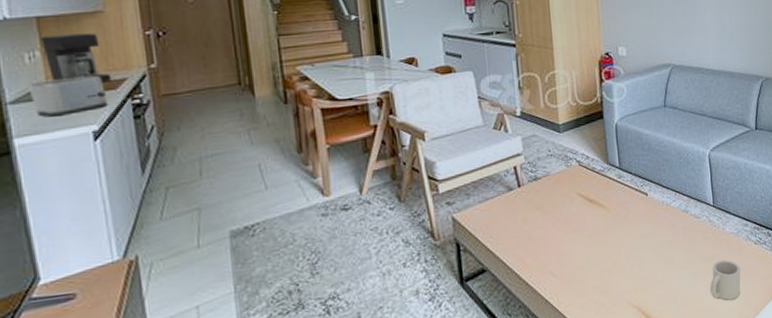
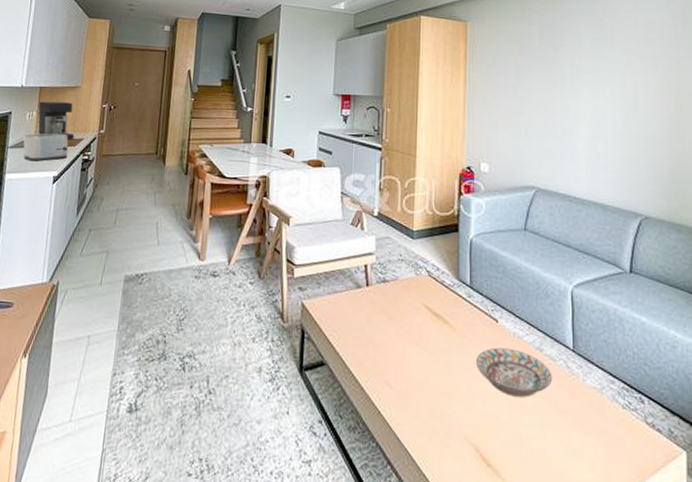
decorative bowl: none [631,216,698,257] -> present [476,347,553,397]
mug: present [710,260,741,301] -> none [563,417,603,470]

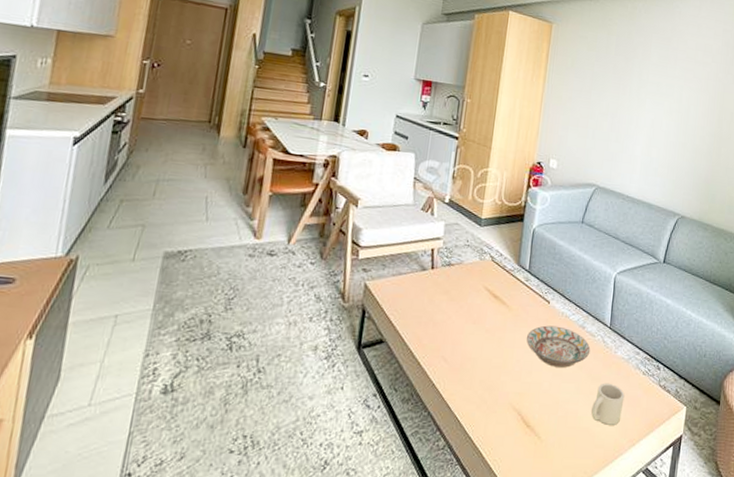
toaster: present [23,133,69,161] -> none [31,84,96,119]
coffee maker: present [38,101,74,140] -> none [53,47,104,97]
mug: none [563,417,603,470] -> present [591,383,625,425]

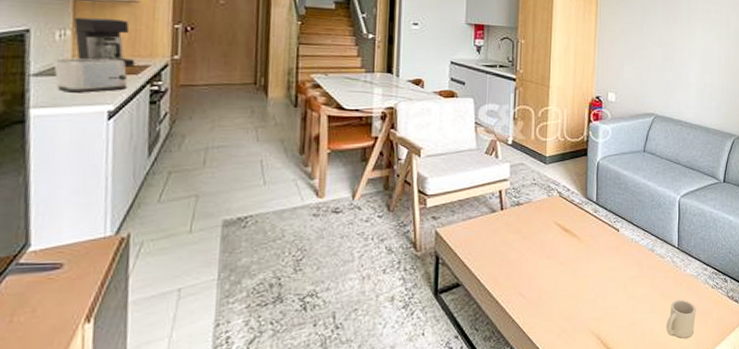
toaster: none [31,84,96,119] -> present [53,57,128,93]
coffee maker: none [53,47,104,97] -> present [74,17,135,67]
decorative bowl: present [527,325,591,368] -> none [600,252,661,291]

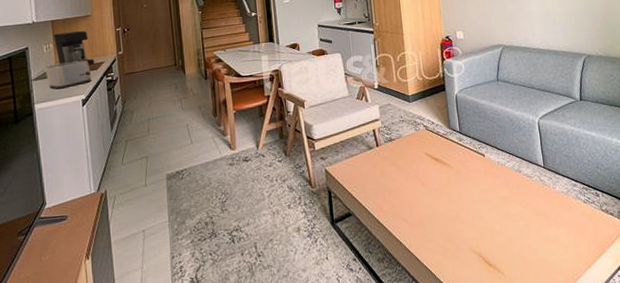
mug: present [667,299,696,338] -> none [543,216,572,253]

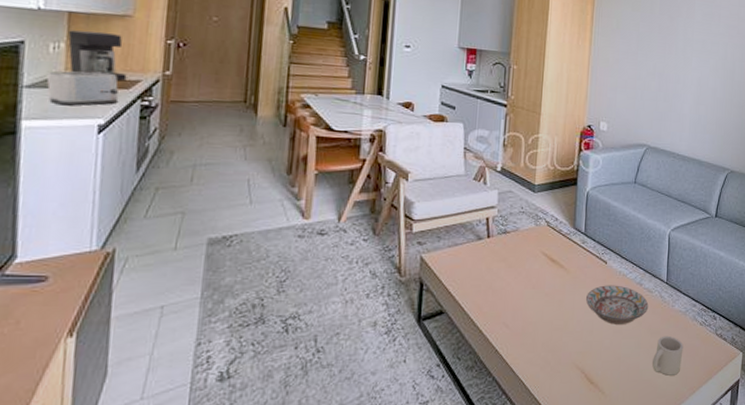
decorative bowl: none [471,174,531,211] -> present [586,285,649,325]
mug: none [543,216,572,253] -> present [652,335,683,376]

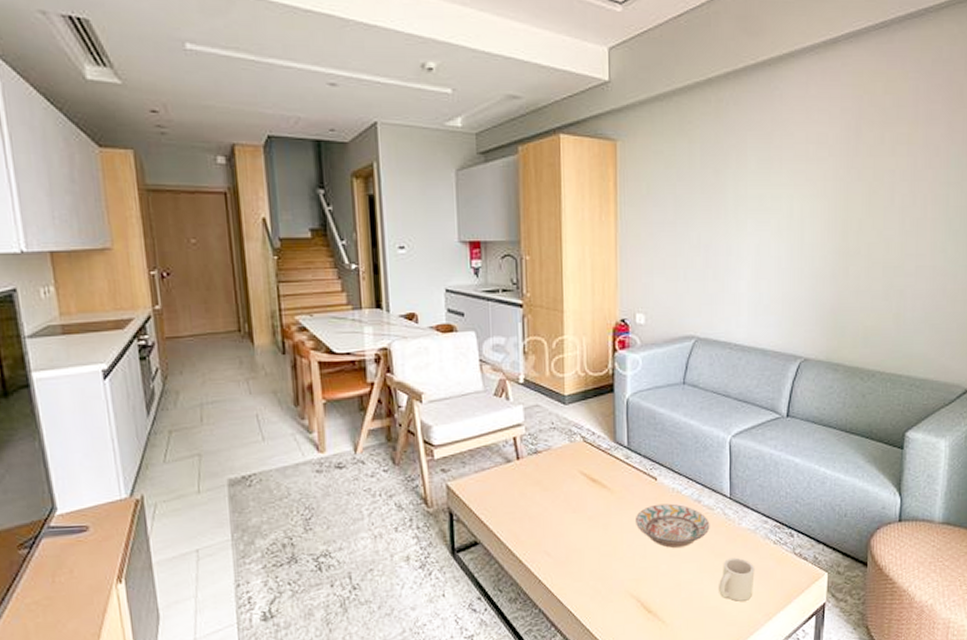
toaster: present [46,70,119,106] -> none [43,313,116,353]
coffee maker: present [68,30,127,81] -> none [55,269,119,321]

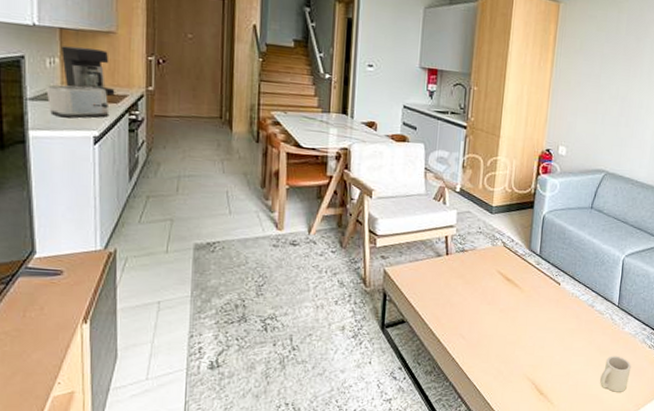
toaster: none [43,313,116,353] -> present [46,84,110,118]
coffee maker: none [55,269,119,321] -> present [61,46,115,96]
decorative bowl: present [636,503,710,548] -> none [539,305,600,343]

